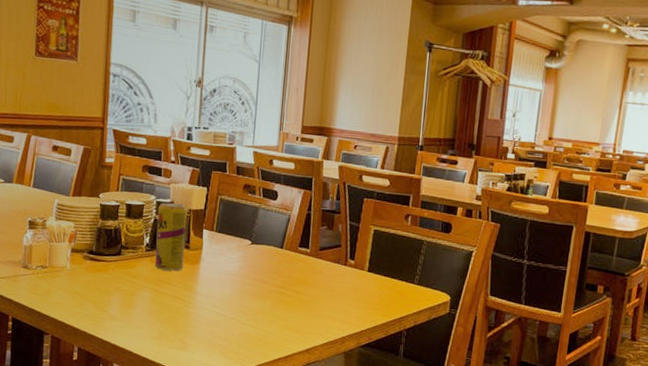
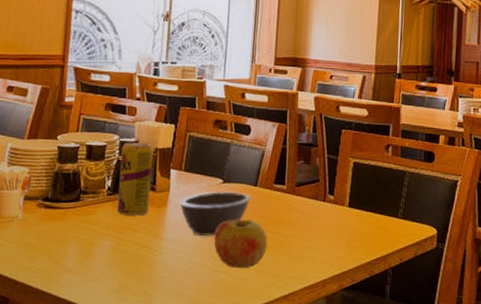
bowl: none [211,252,277,293] -> present [179,191,251,236]
apple: none [243,278,292,323] -> present [214,219,268,269]

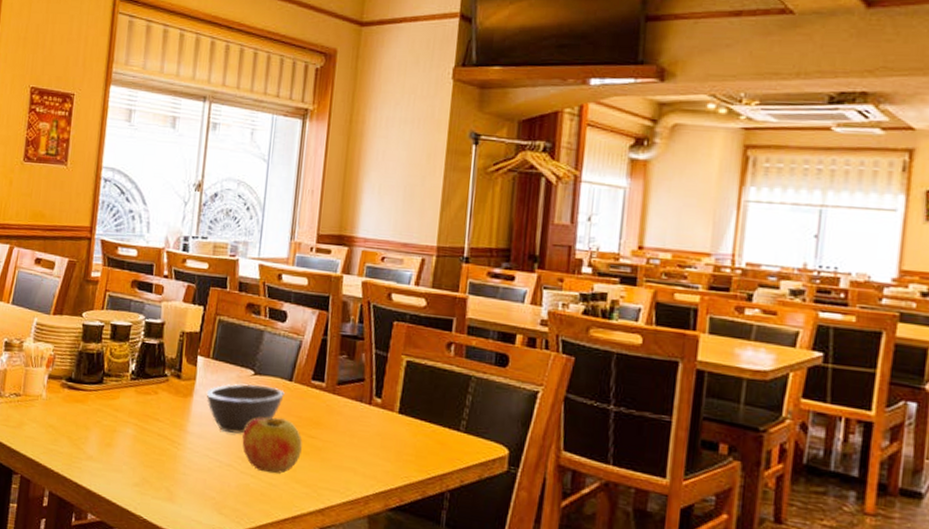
beverage can: present [117,142,153,216] -> none [140,323,180,405]

